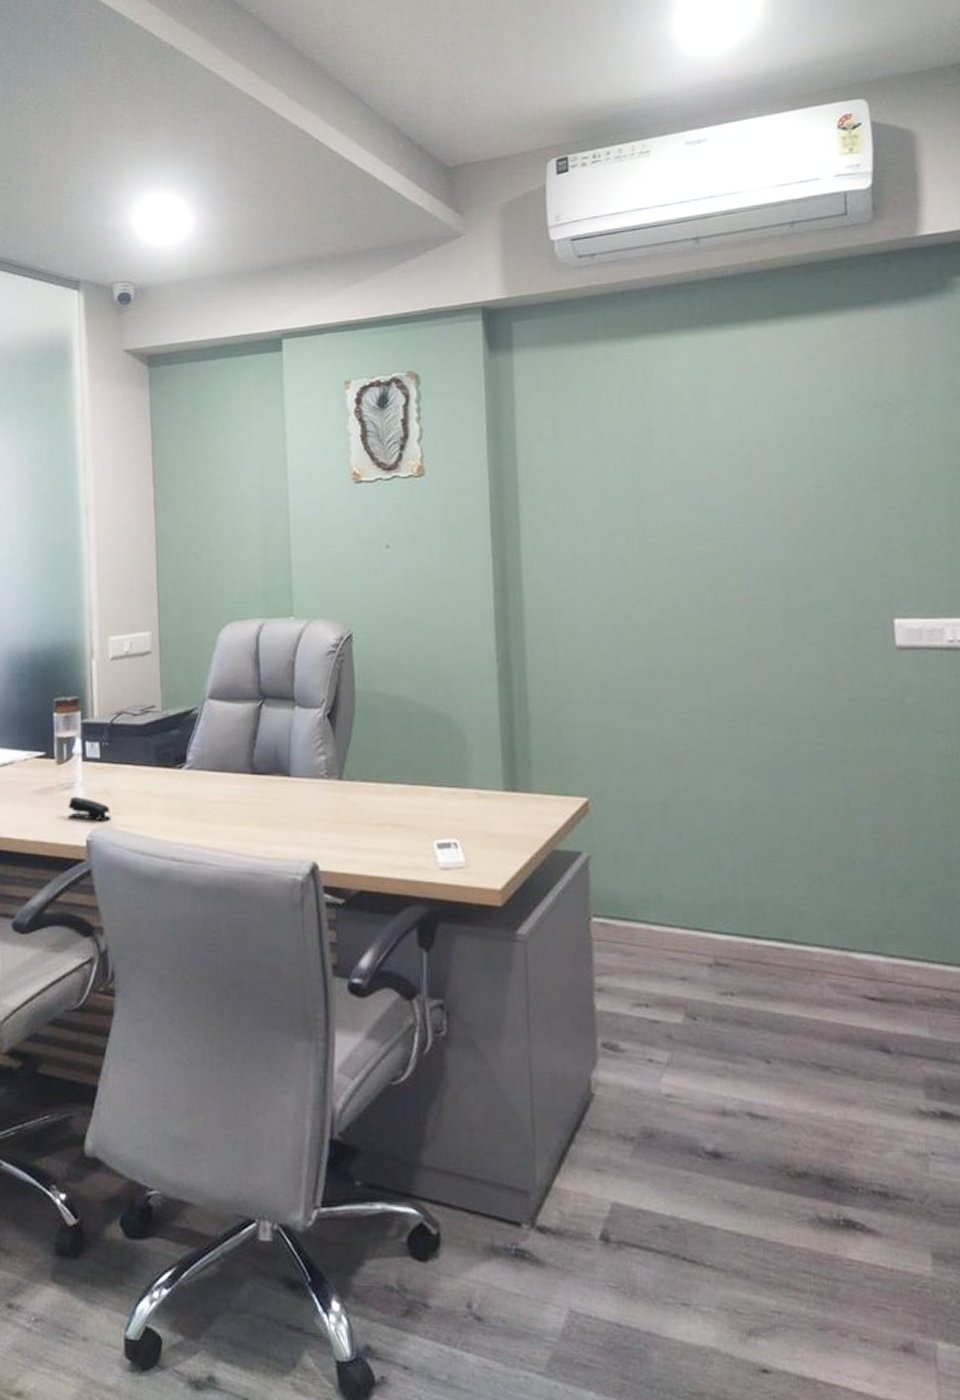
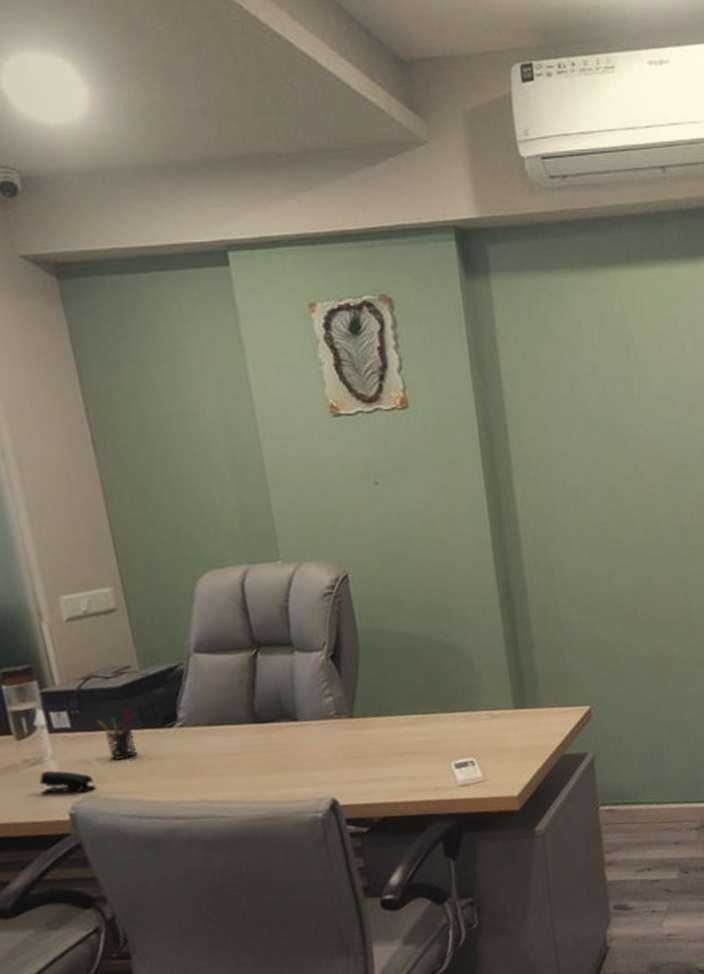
pen holder: none [120,746,153,796] -> present [96,709,138,761]

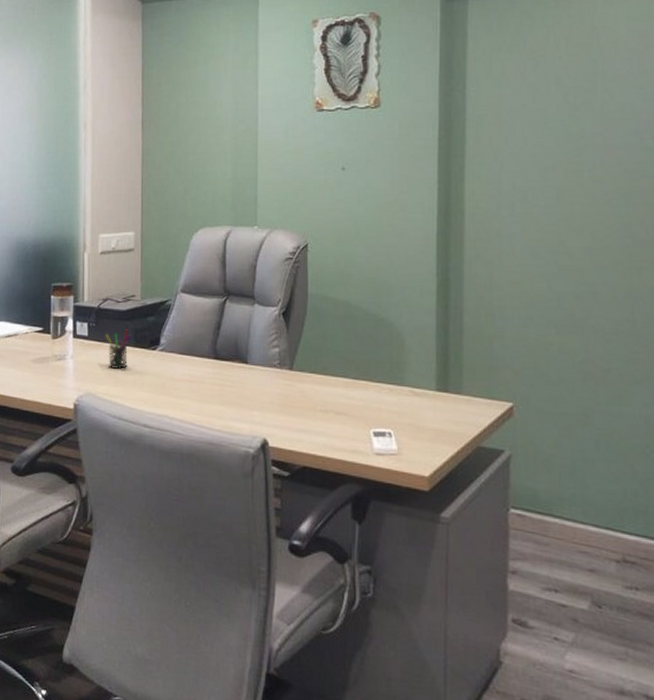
stapler: present [39,770,97,794] -> none [60,366,95,389]

